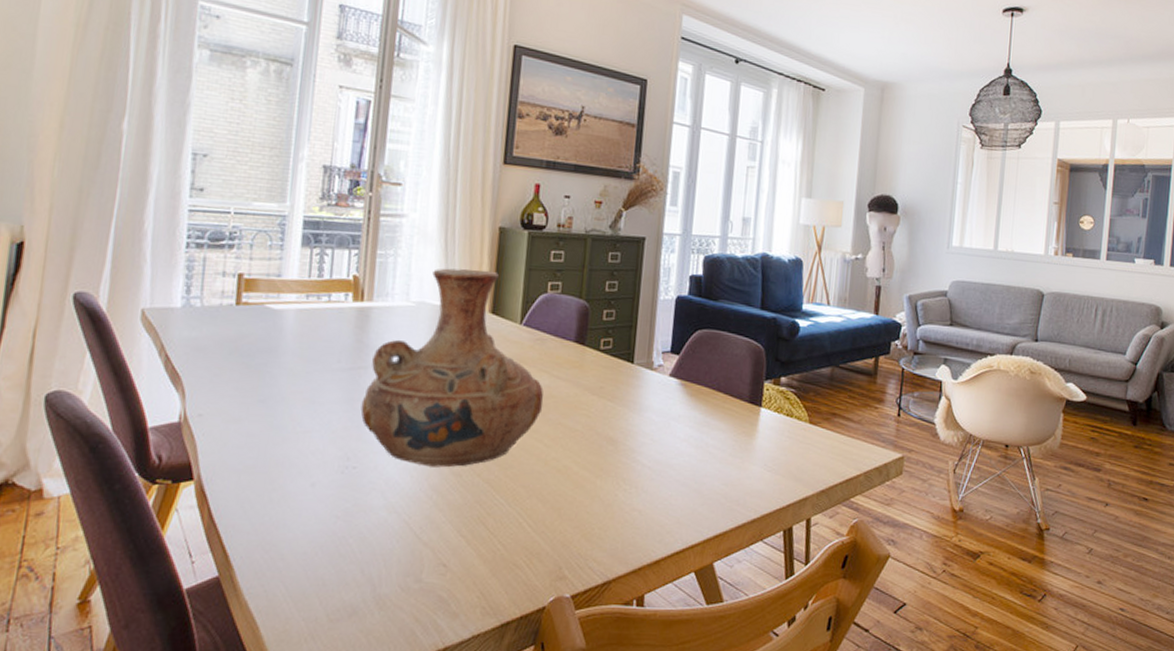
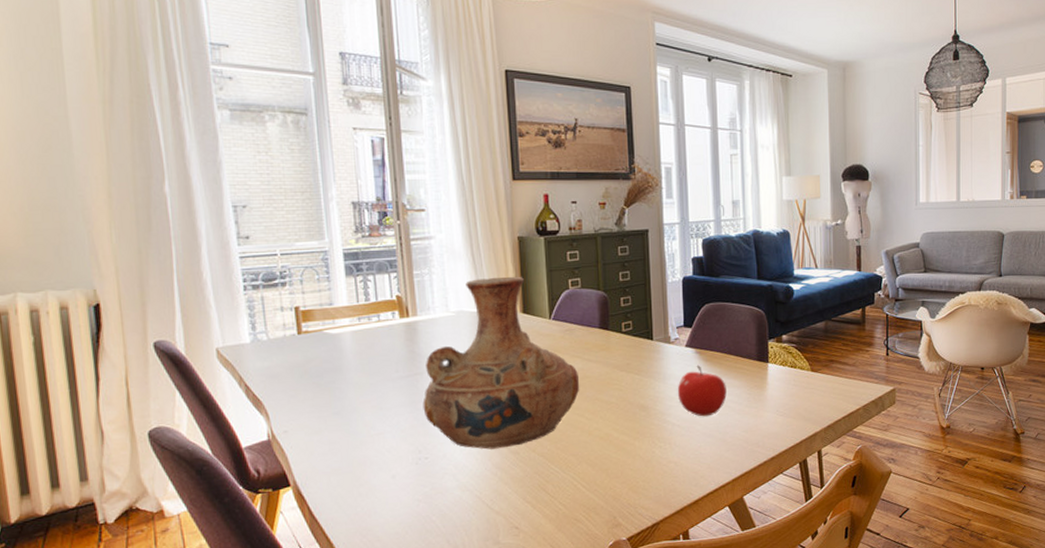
fruit: none [653,399,710,461] -> present [677,365,727,417]

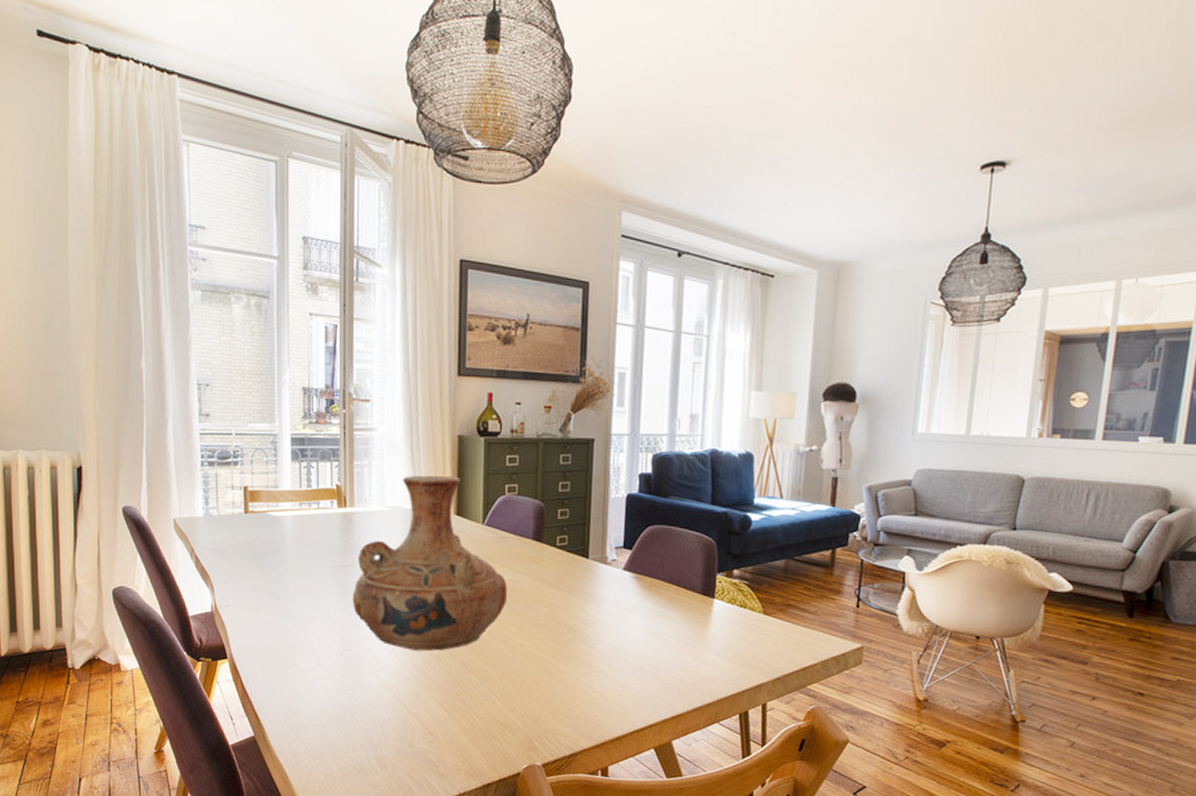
fruit: present [677,365,727,417] -> none [609,591,664,649]

